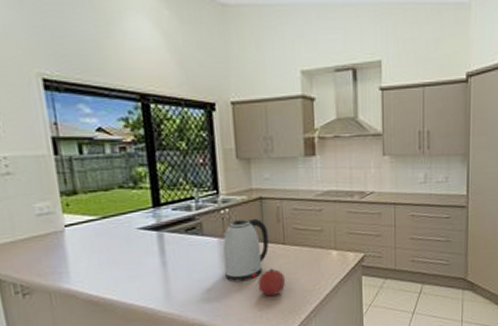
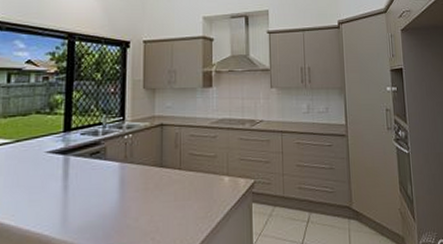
kettle: present [223,218,269,282] -> none [121,143,166,208]
fruit: present [257,268,286,297] -> none [152,194,180,224]

